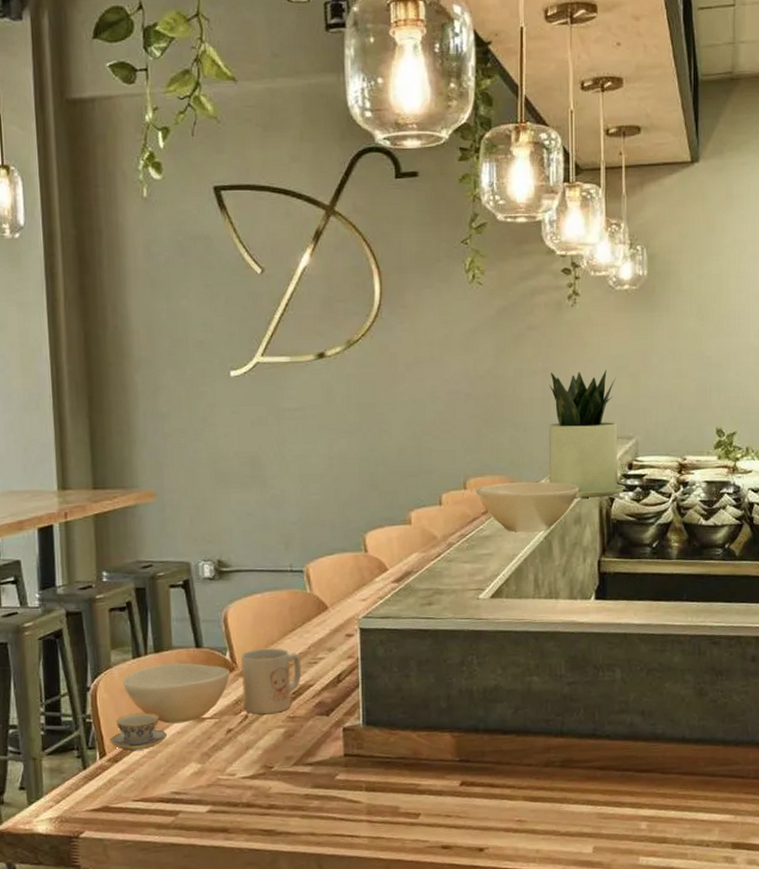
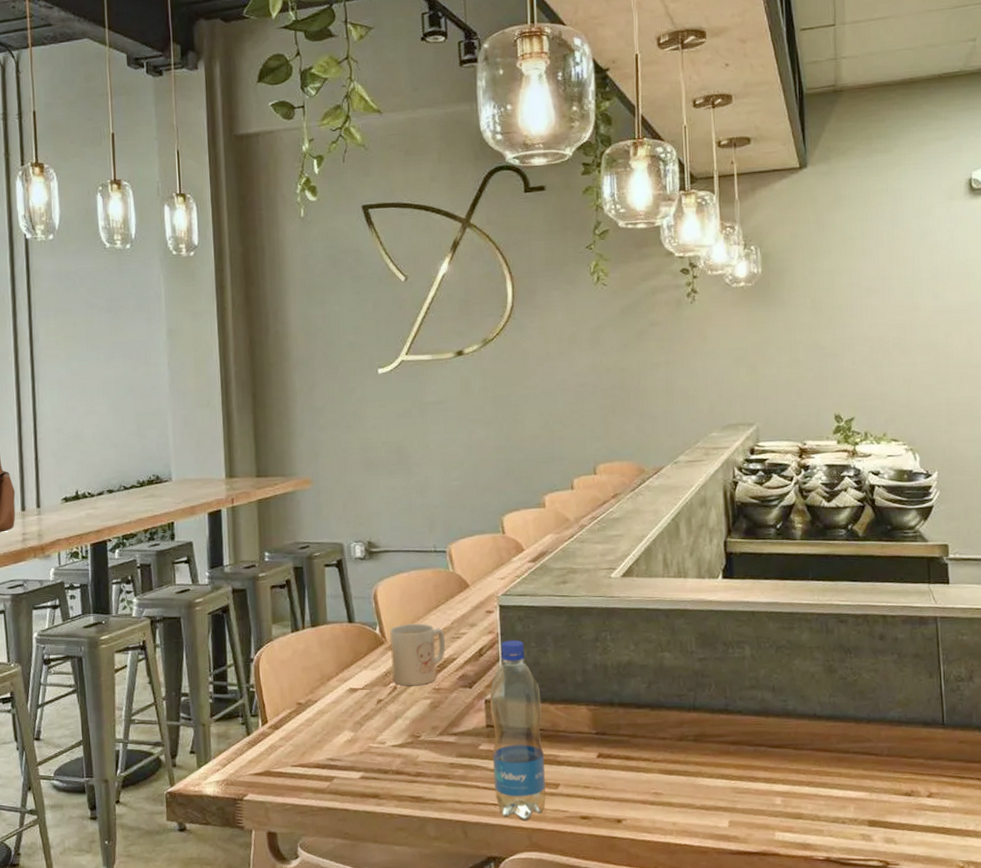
teacup: present [110,713,168,751] -> none [271,683,323,718]
soup bowl: present [123,663,230,724] -> none [283,637,380,694]
bottle: none [348,664,406,852] -> present [490,640,546,821]
bowl: present [475,481,579,533] -> none [605,466,703,515]
planter: present [548,370,626,498] -> none [671,361,748,482]

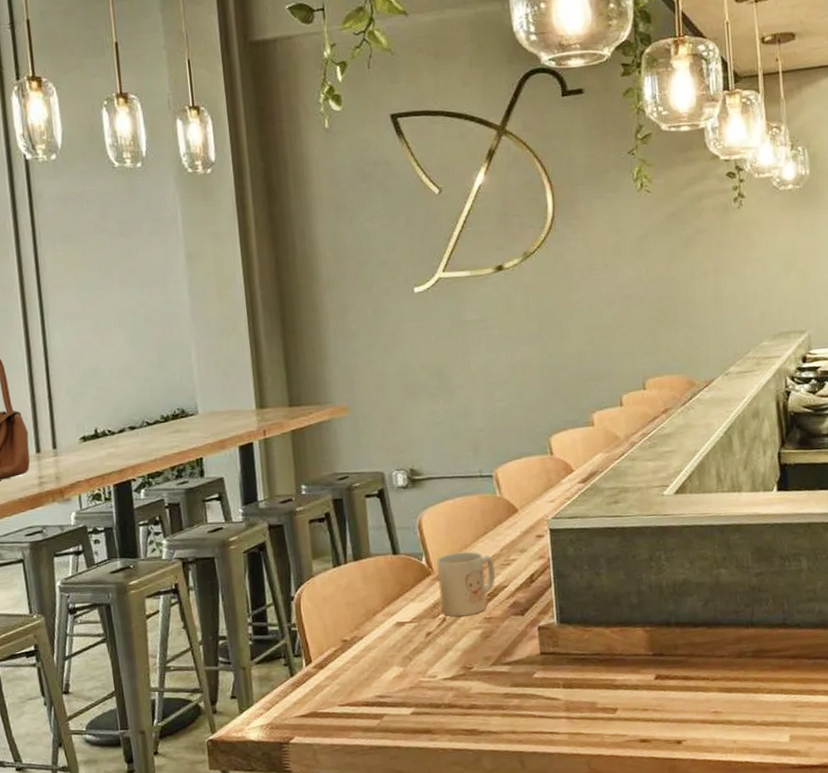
bottle: present [490,640,546,821] -> none [543,563,604,748]

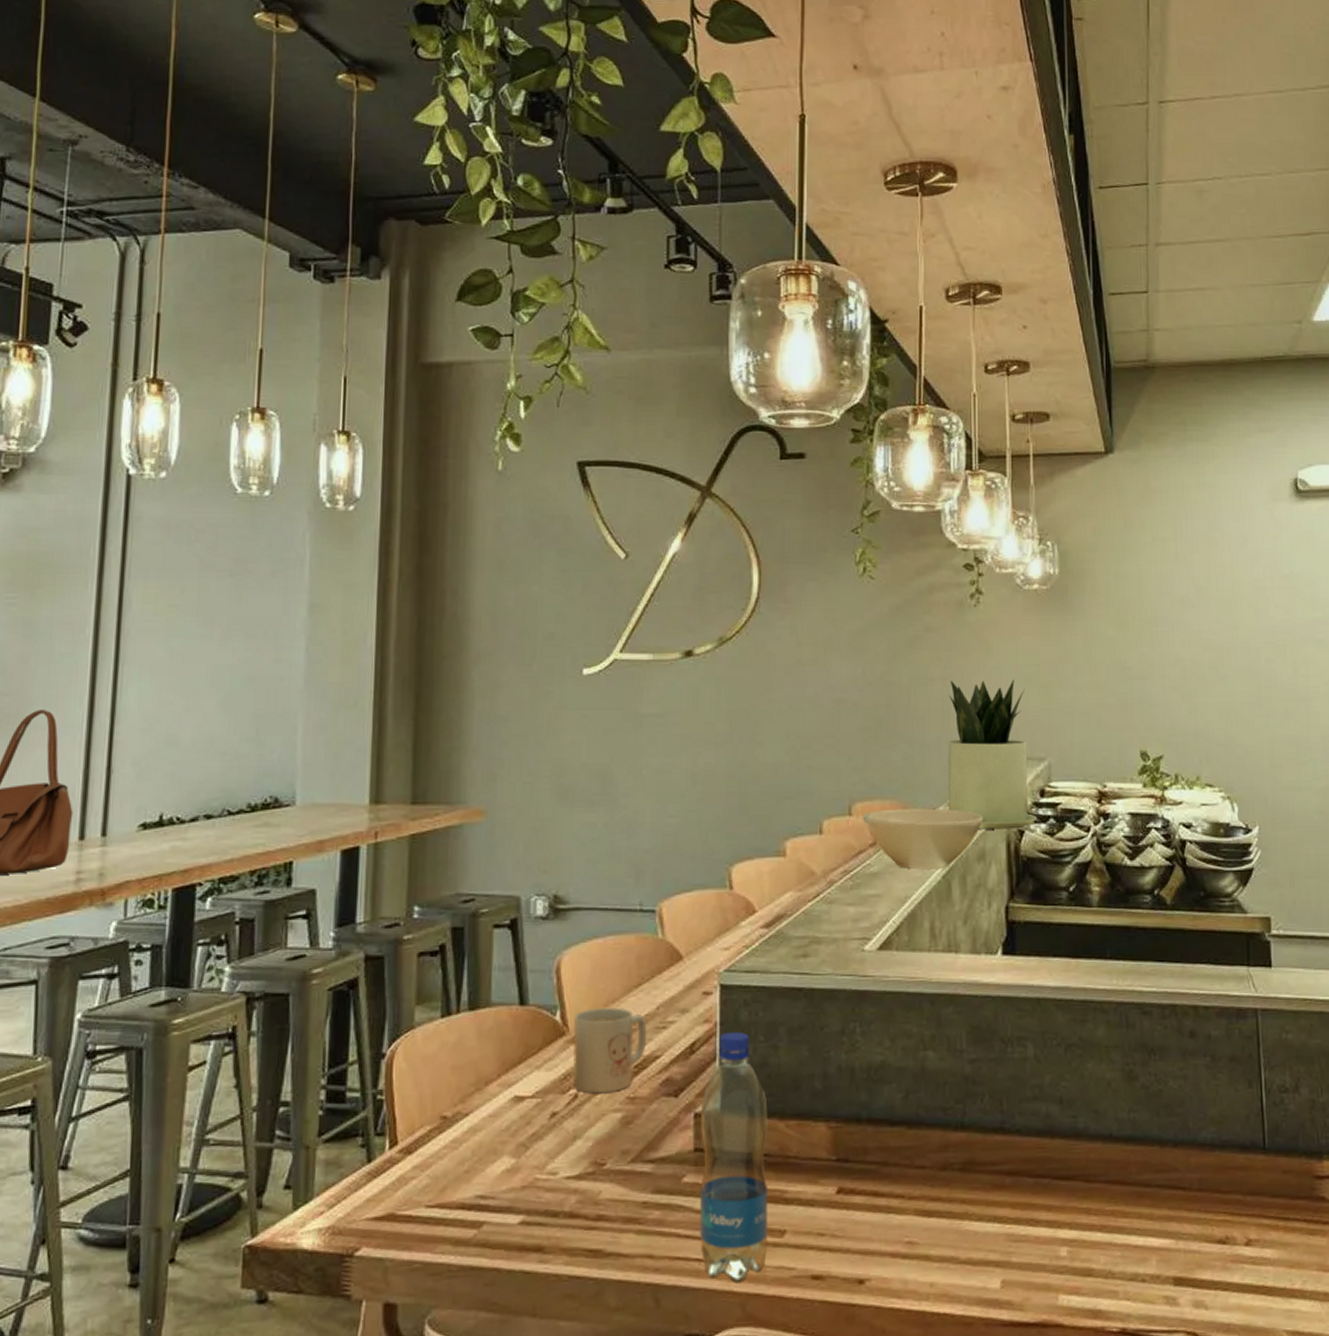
bottle: none [543,563,604,748] -> present [700,1031,768,1282]
bowl: none [654,378,755,429] -> present [862,808,983,870]
planter: none [720,267,801,393] -> present [947,679,1037,830]

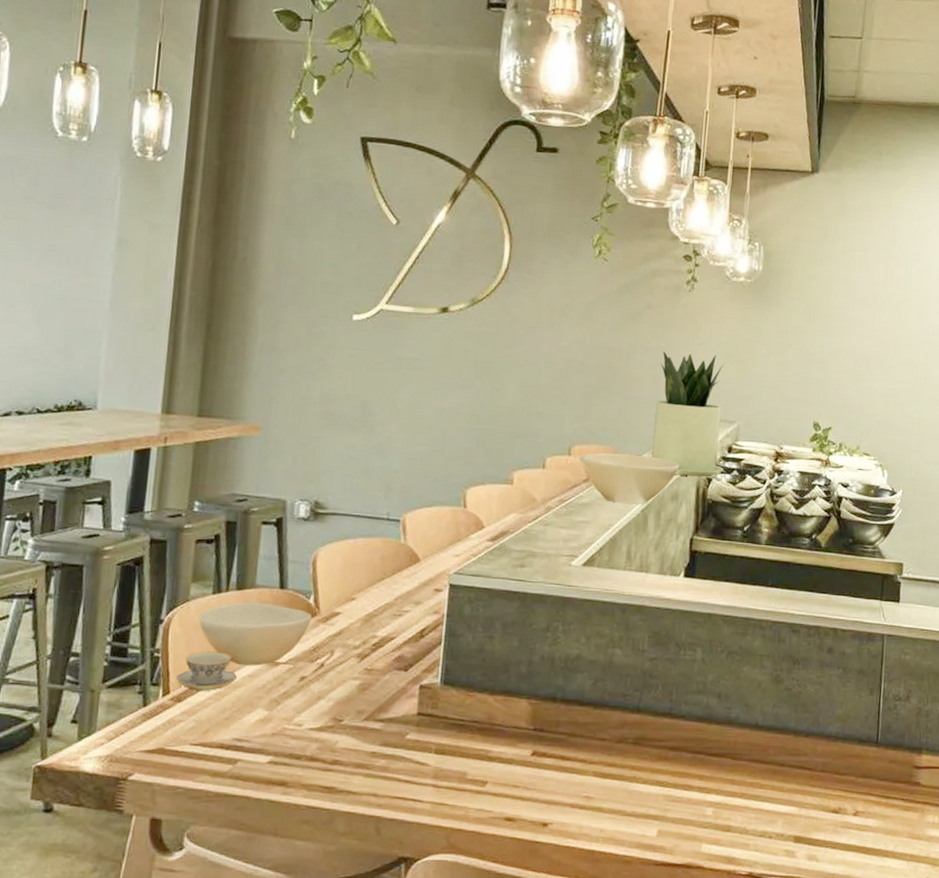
teacup: none [404,1089,477,1138] -> present [176,651,238,691]
soup bowl: none [427,1024,559,1104] -> present [198,602,312,666]
mug: present [573,1007,647,1094] -> none [320,595,386,665]
bottle: present [700,1031,768,1282] -> none [416,622,481,819]

